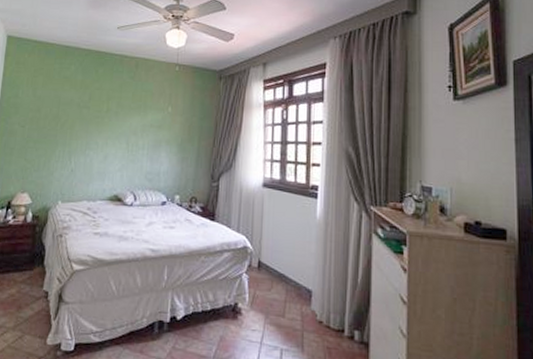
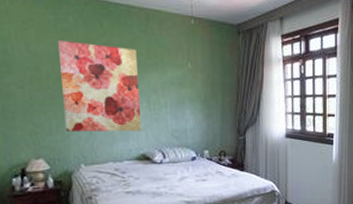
wall art: none [51,86,123,172] -> present [57,40,142,131]

